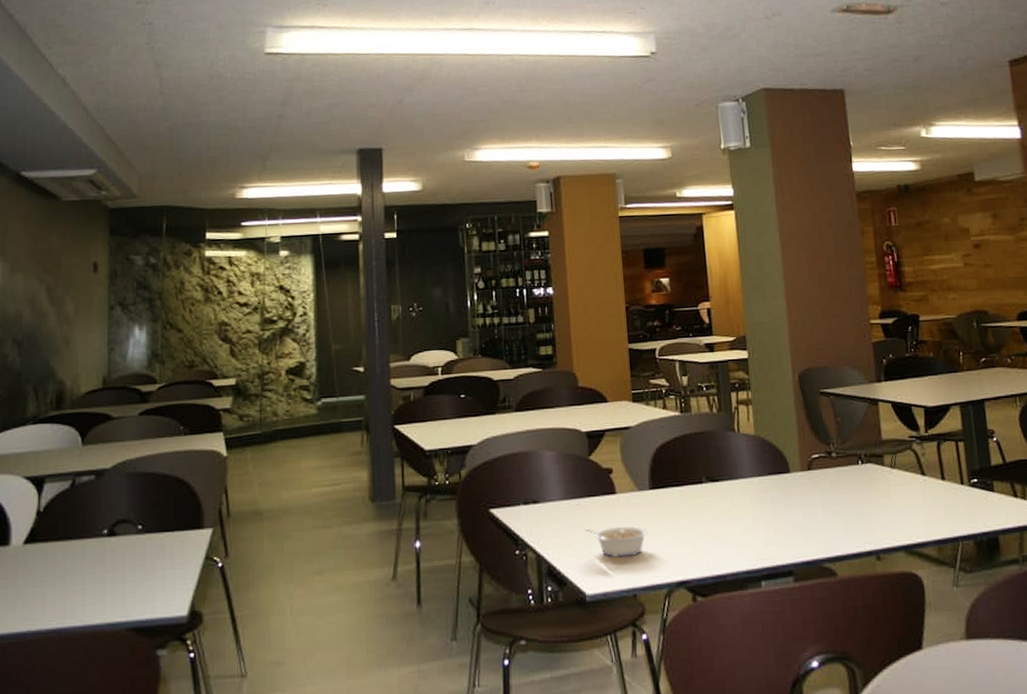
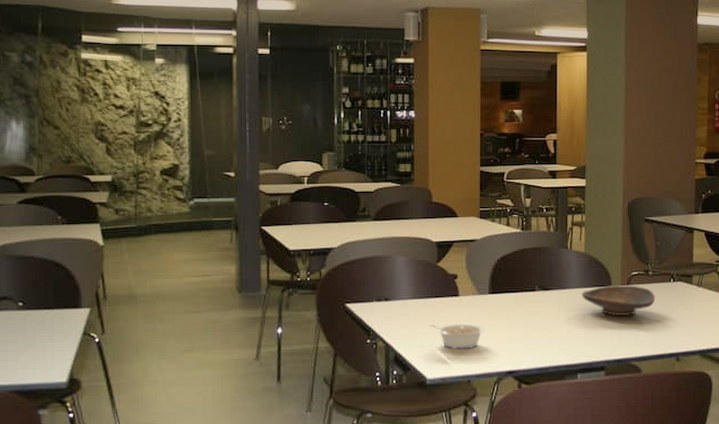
decorative bowl: none [756,470,843,509] -> present [582,285,656,317]

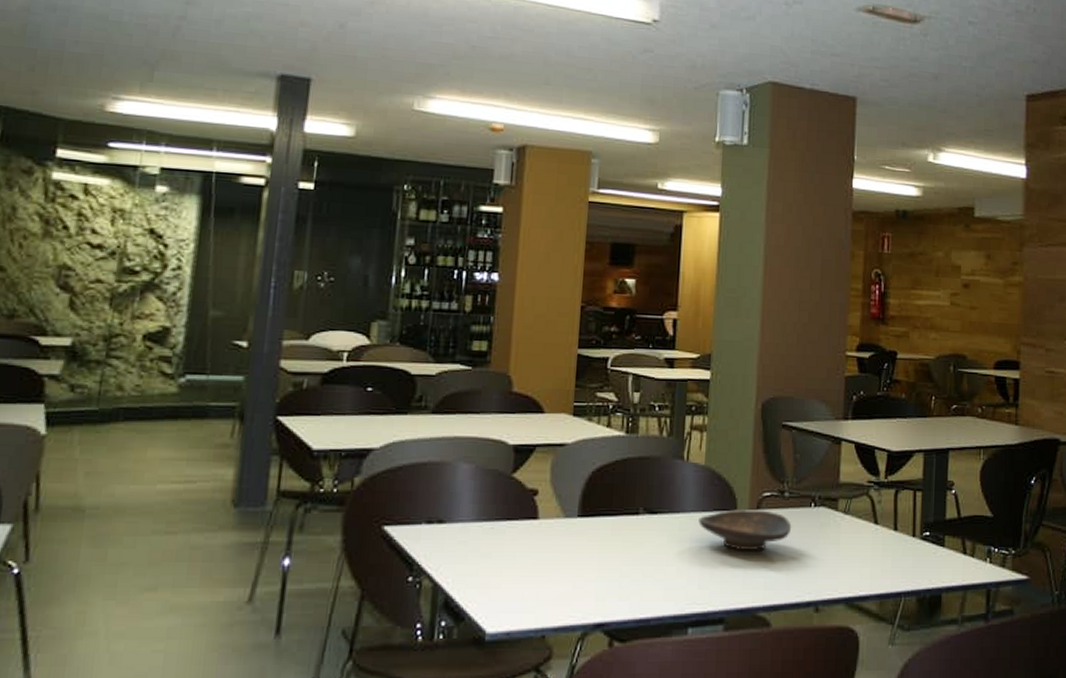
legume: present [429,323,485,350] -> none [495,556,570,592]

